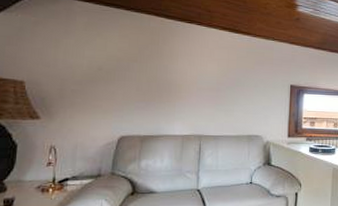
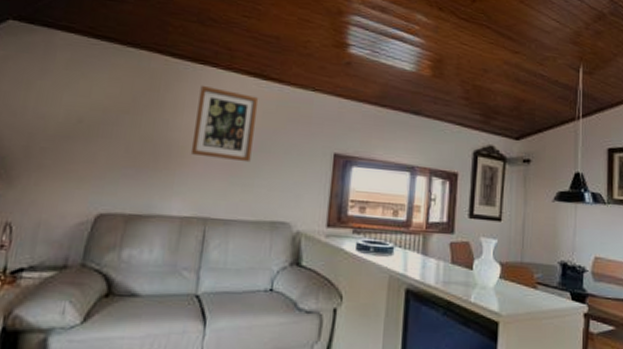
wall art: none [185,38,234,94] -> present [190,85,259,163]

